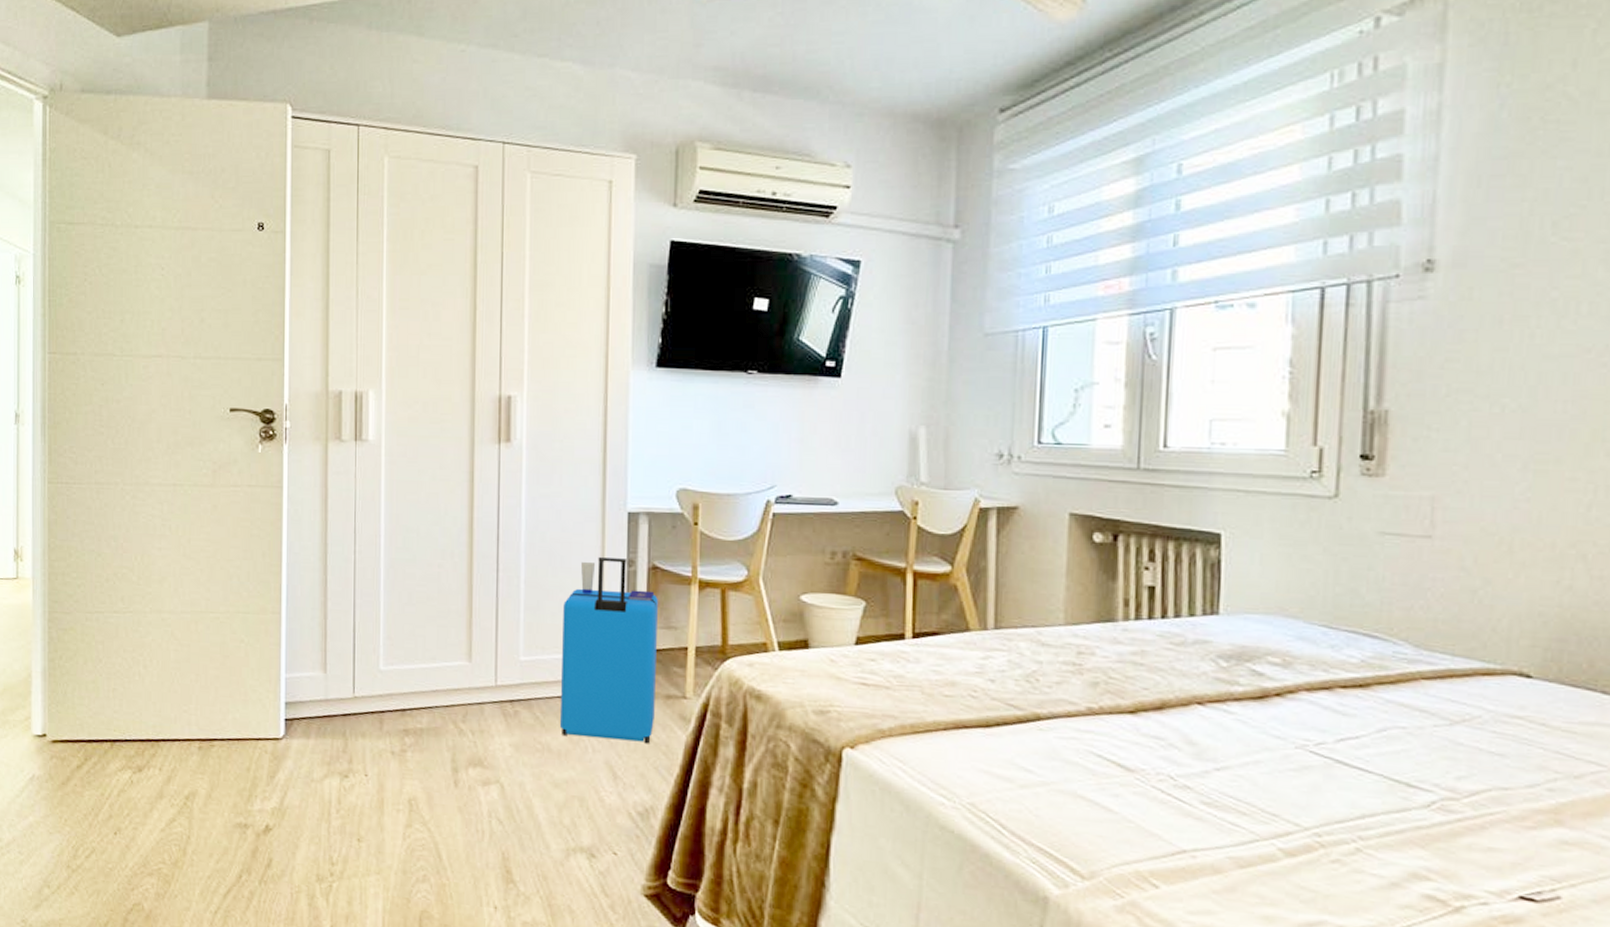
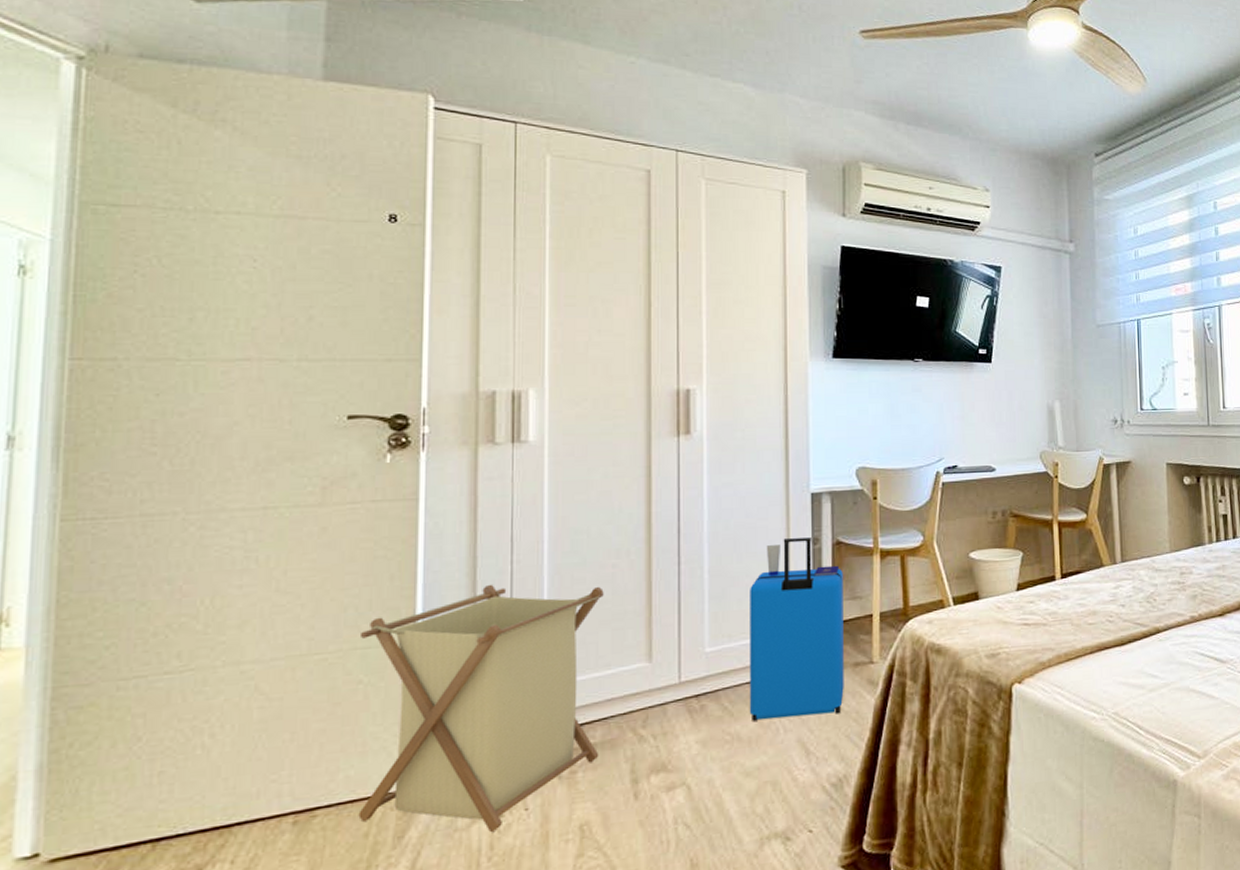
laundry basket: none [242,570,431,788] -> present [358,584,604,832]

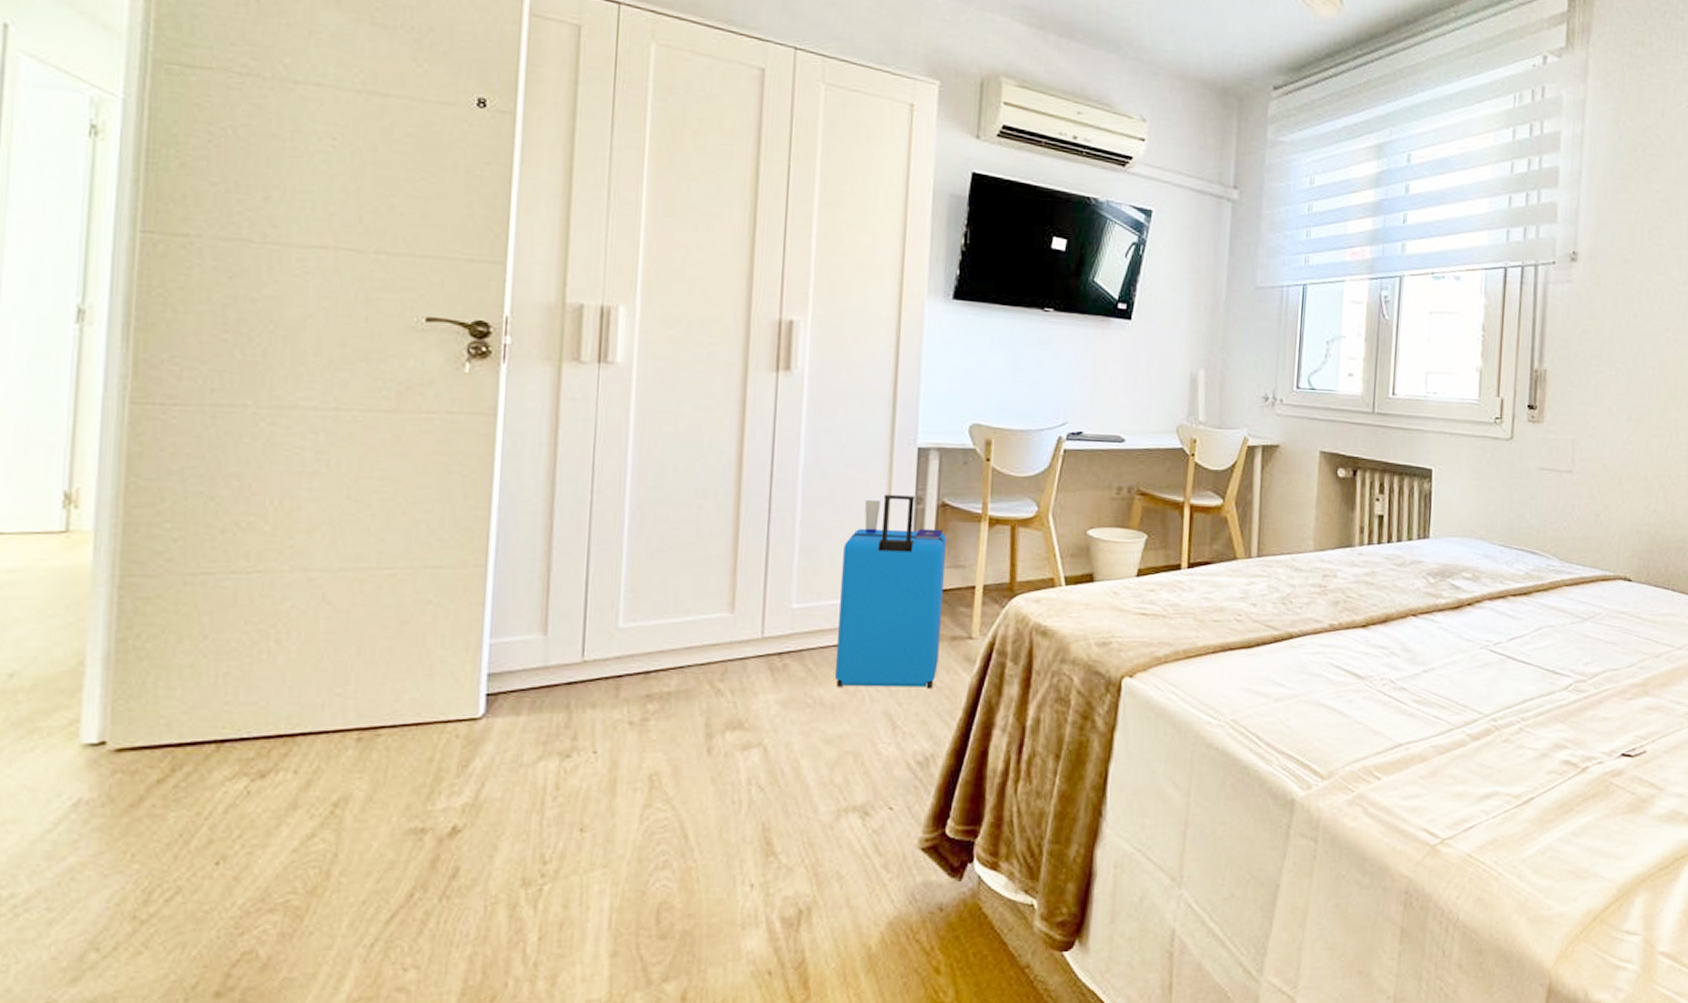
laundry basket: present [358,584,604,832] -> none [423,513,688,771]

